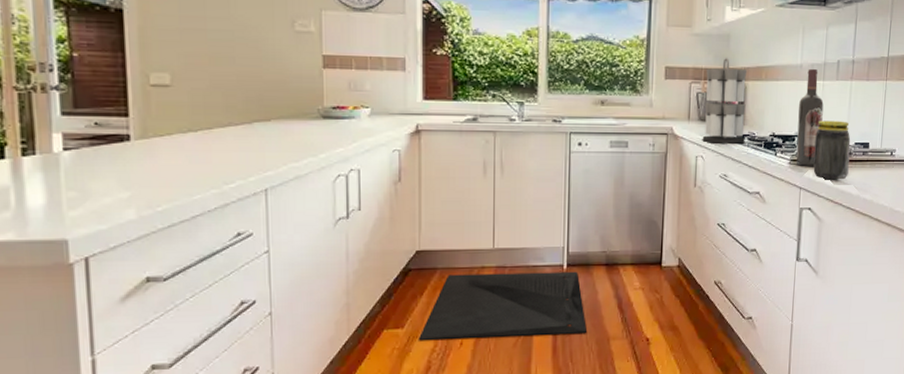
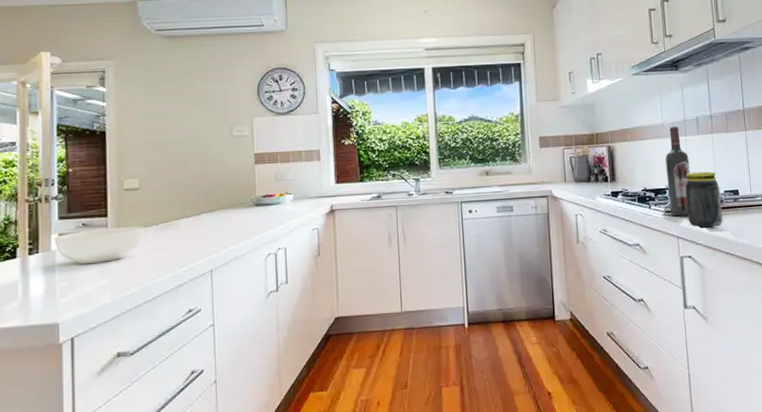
bowl: none [56,130,179,173] -> present [54,226,145,265]
door mat: present [419,271,588,340] -> none [341,329,492,401]
spice rack: present [702,58,748,145] -> none [576,124,620,202]

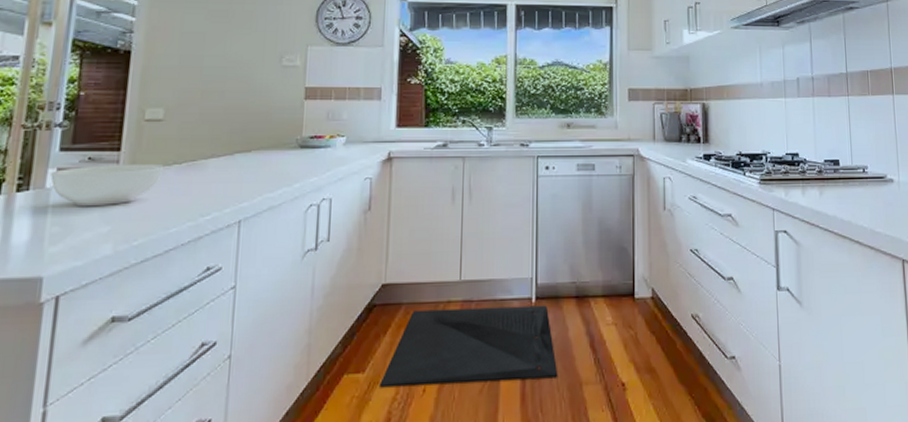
door mat: none [341,329,492,401] -> present [380,305,558,386]
wine bottle: present [665,127,690,217] -> none [763,87,789,186]
jar: present [685,171,723,228] -> none [783,138,822,200]

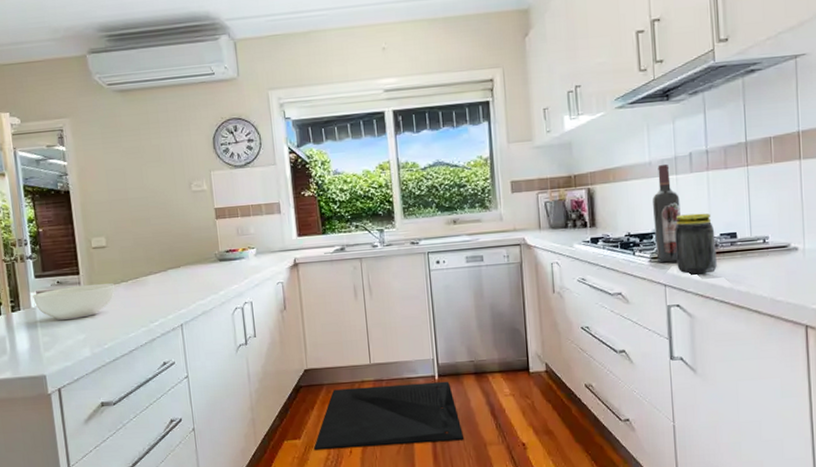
wine bottle: none [763,87,789,186] -> present [653,165,681,263]
jar: none [783,138,822,200] -> present [675,213,717,275]

